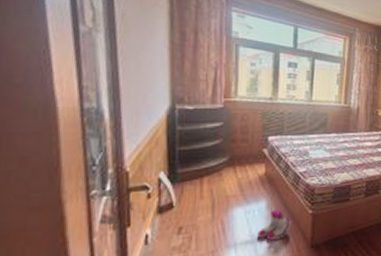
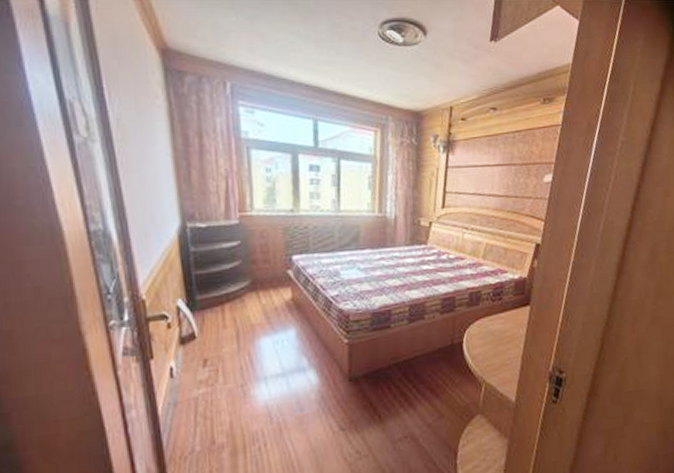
boots: present [257,209,292,241] -> none [288,338,326,374]

